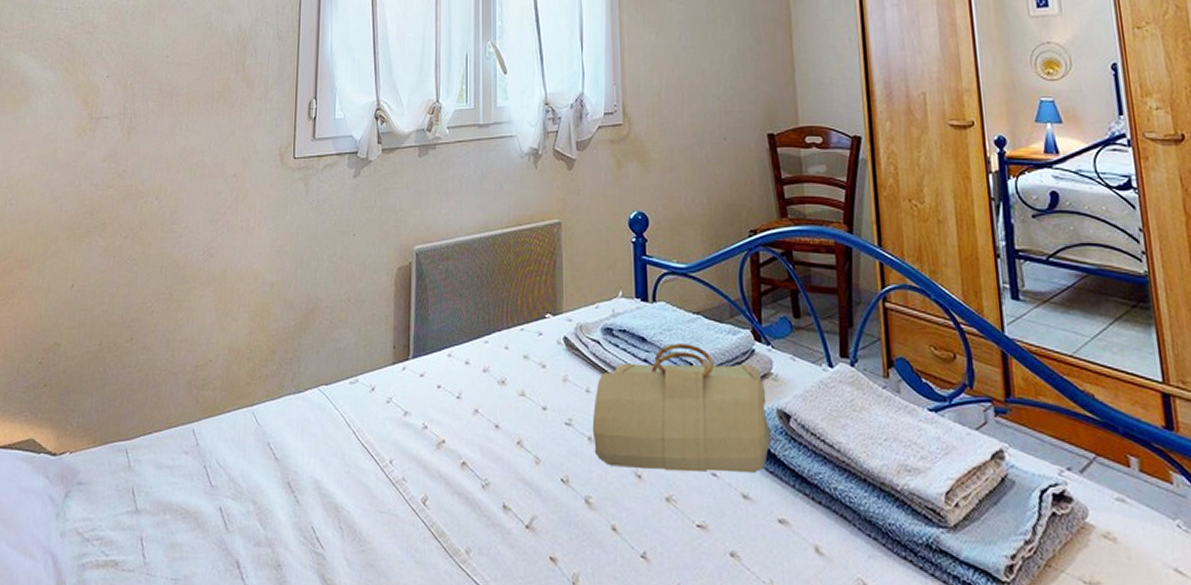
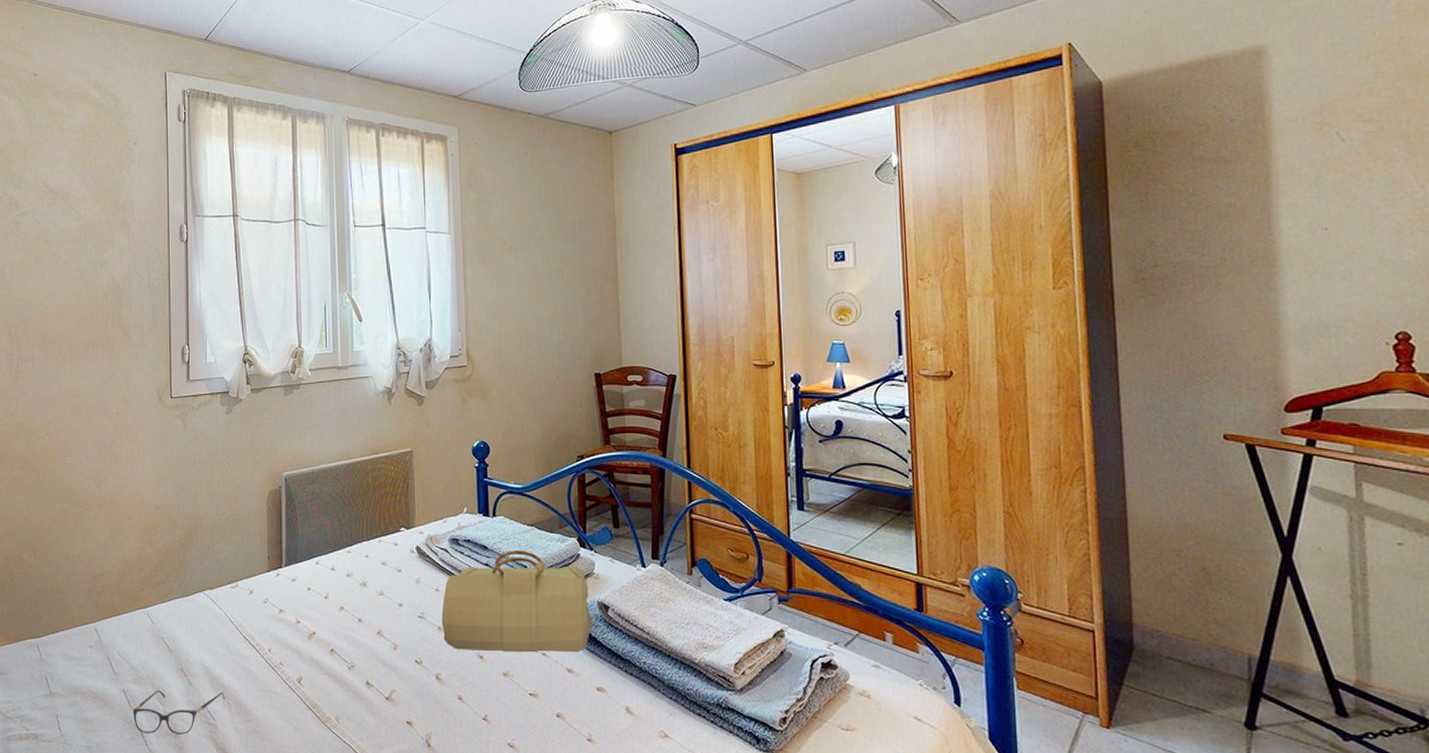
spectacles: none [228,509,337,567] -> present [132,690,225,735]

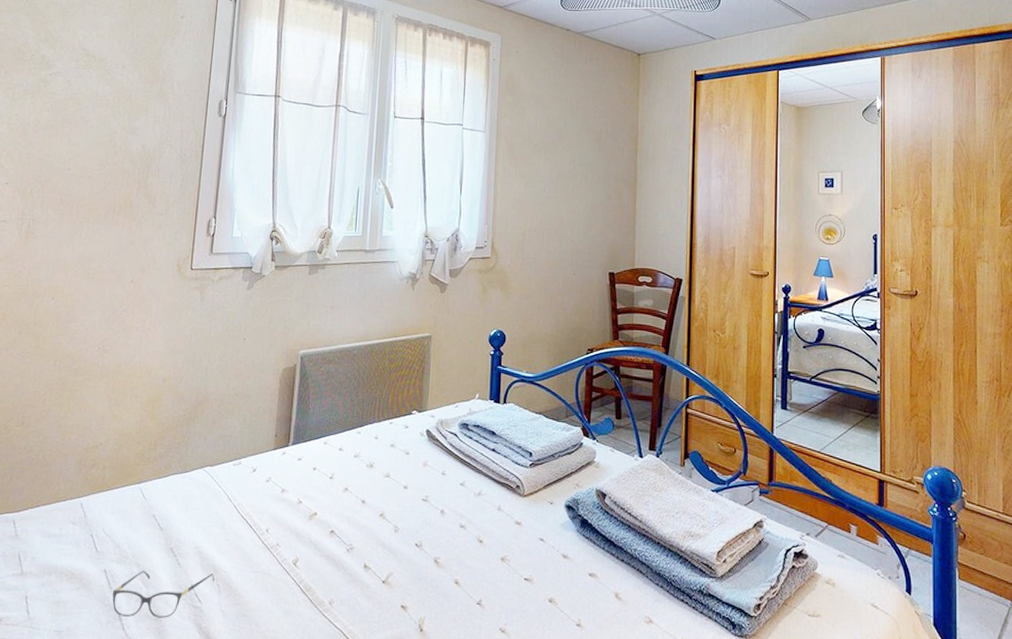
handbag: present [441,550,592,653] -> none [444,437,589,539]

